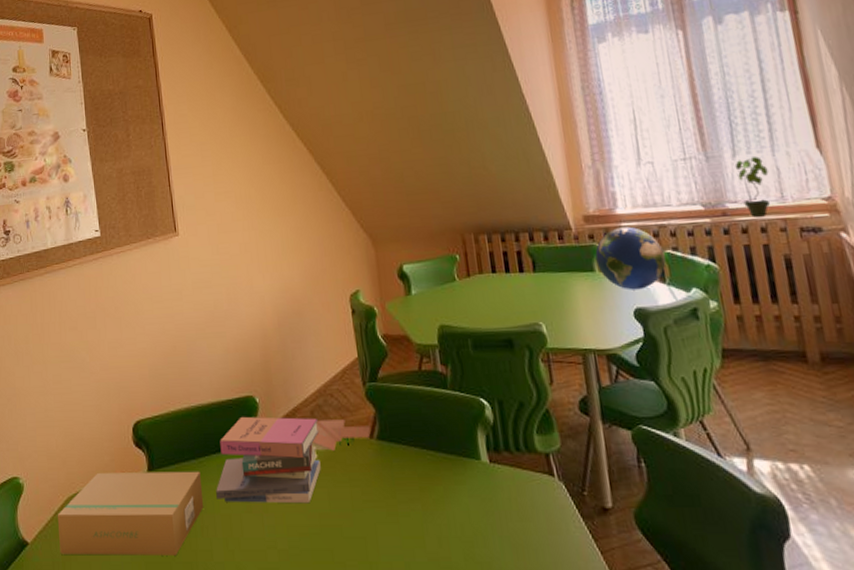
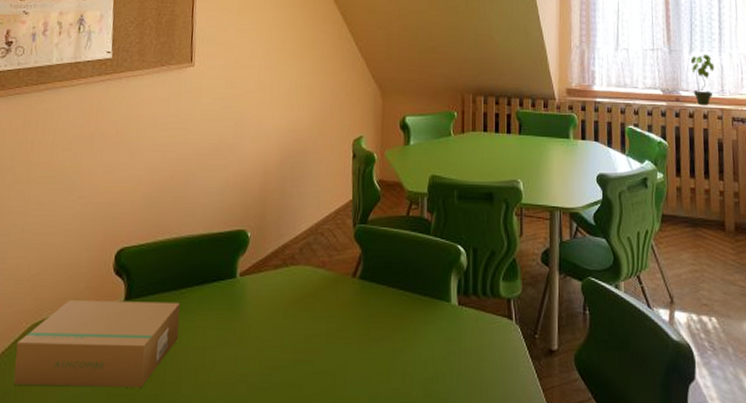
books: present [216,416,321,504] -> none [193,249,306,338]
papers: present [311,419,371,451] -> none [296,257,355,288]
globe: present [595,226,666,290] -> none [572,102,628,158]

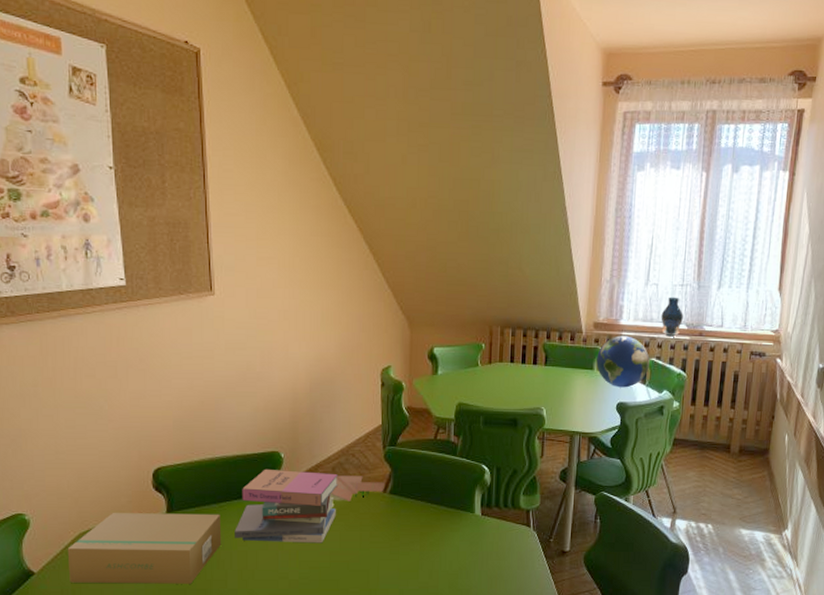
books: none [193,249,306,338] -> present [235,469,339,543]
papers: none [296,257,355,288] -> present [330,476,386,501]
globe: none [572,102,628,158] -> present [596,335,650,388]
vase: none [634,61,657,103] -> present [661,297,683,337]
potted plant: present [690,55,715,106] -> none [716,291,741,341]

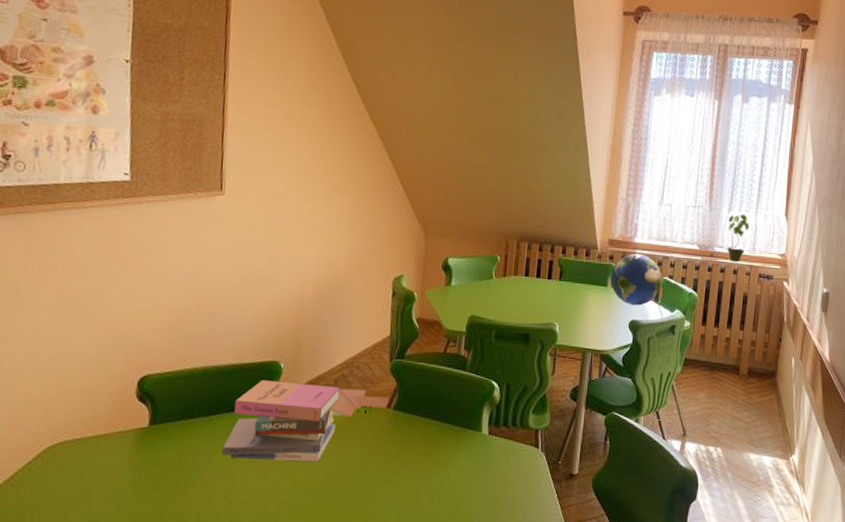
box: present [67,513,222,584] -> none [29,425,209,506]
vase: present [661,297,683,337] -> none [674,217,695,257]
potted plant: none [716,291,741,341] -> present [727,214,750,263]

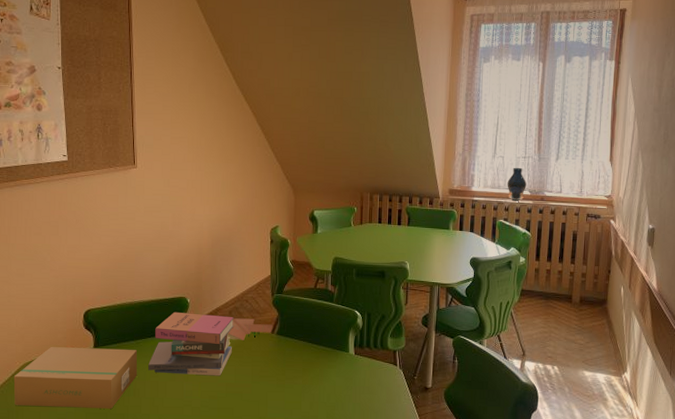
box: none [29,425,209,506] -> present [13,347,138,409]
globe: present [610,253,663,306] -> none [452,200,498,245]
vase: none [674,217,695,257] -> present [507,167,526,201]
potted plant: present [727,214,750,263] -> none [556,162,576,205]

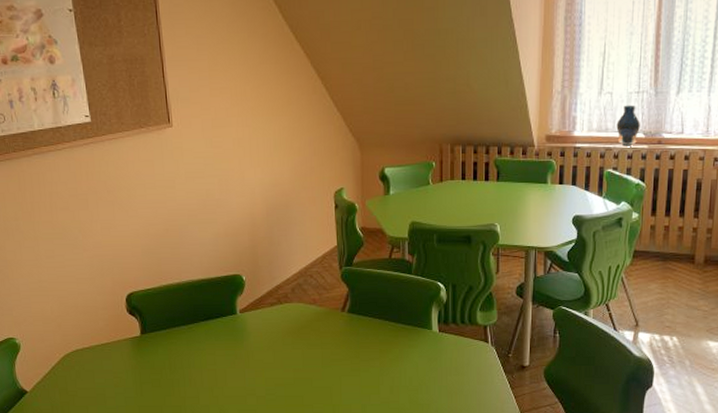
box: present [13,347,138,409] -> none [54,335,193,401]
books: present [148,311,234,376] -> none [203,291,299,361]
papers: present [227,318,274,340] -> none [290,296,344,321]

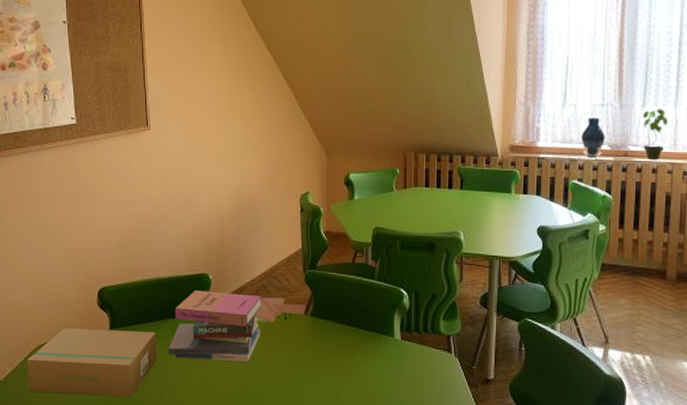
box: none [54,335,193,401] -> present [27,328,157,397]
books: none [203,291,299,361] -> present [169,290,262,363]
papers: none [290,296,344,321] -> present [254,297,307,323]
potted plant: none [676,95,702,148] -> present [642,109,668,161]

